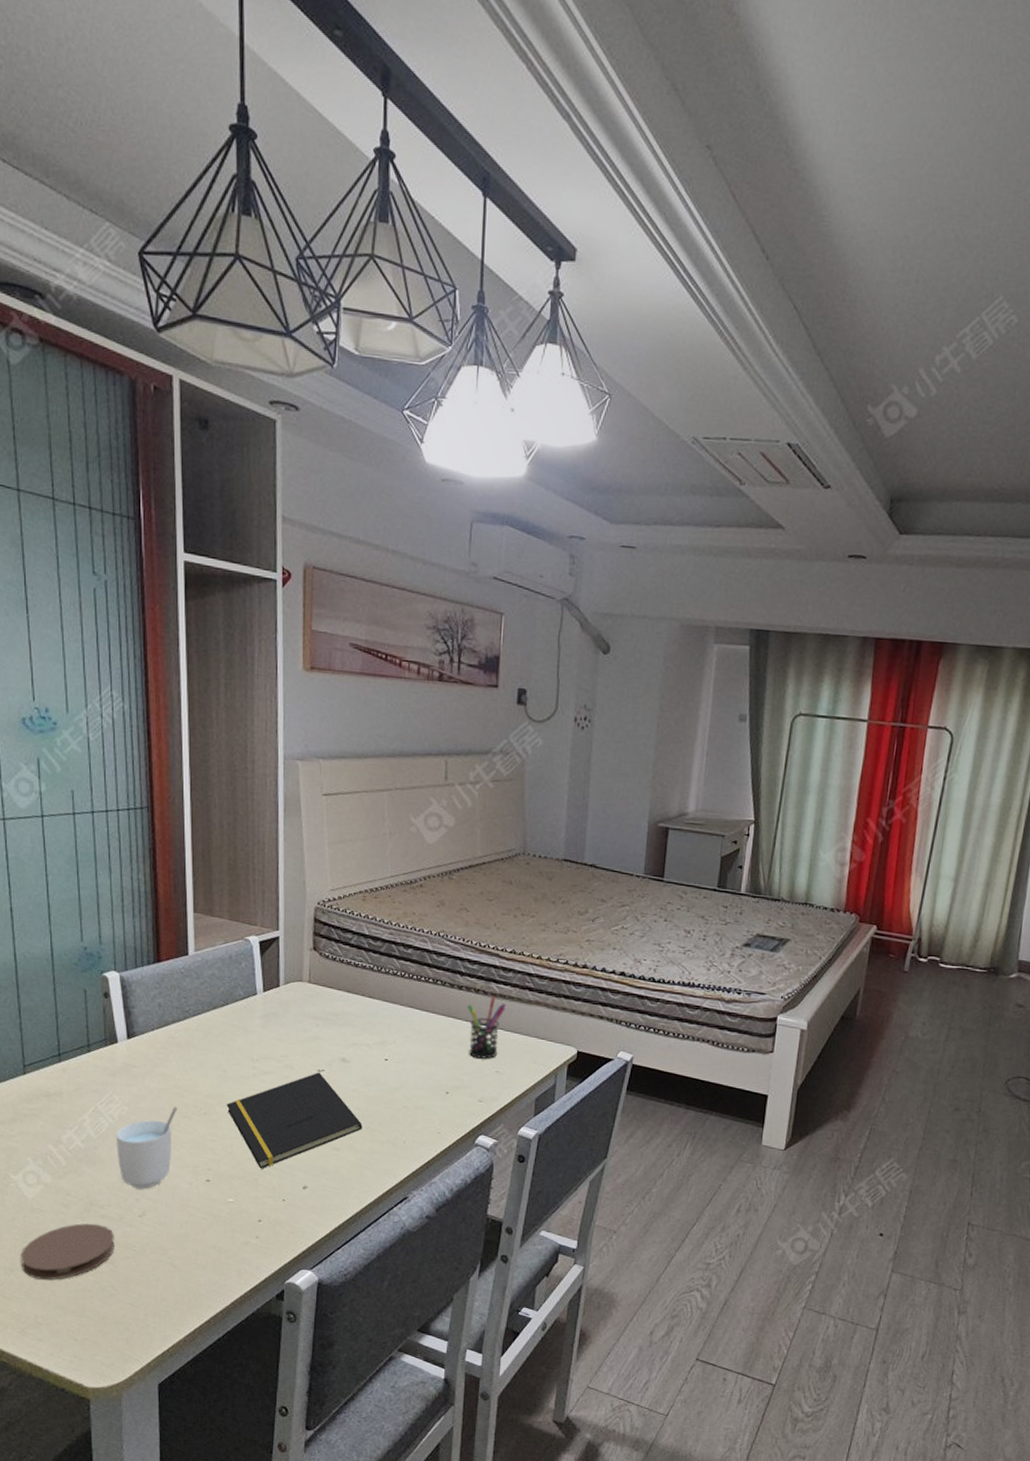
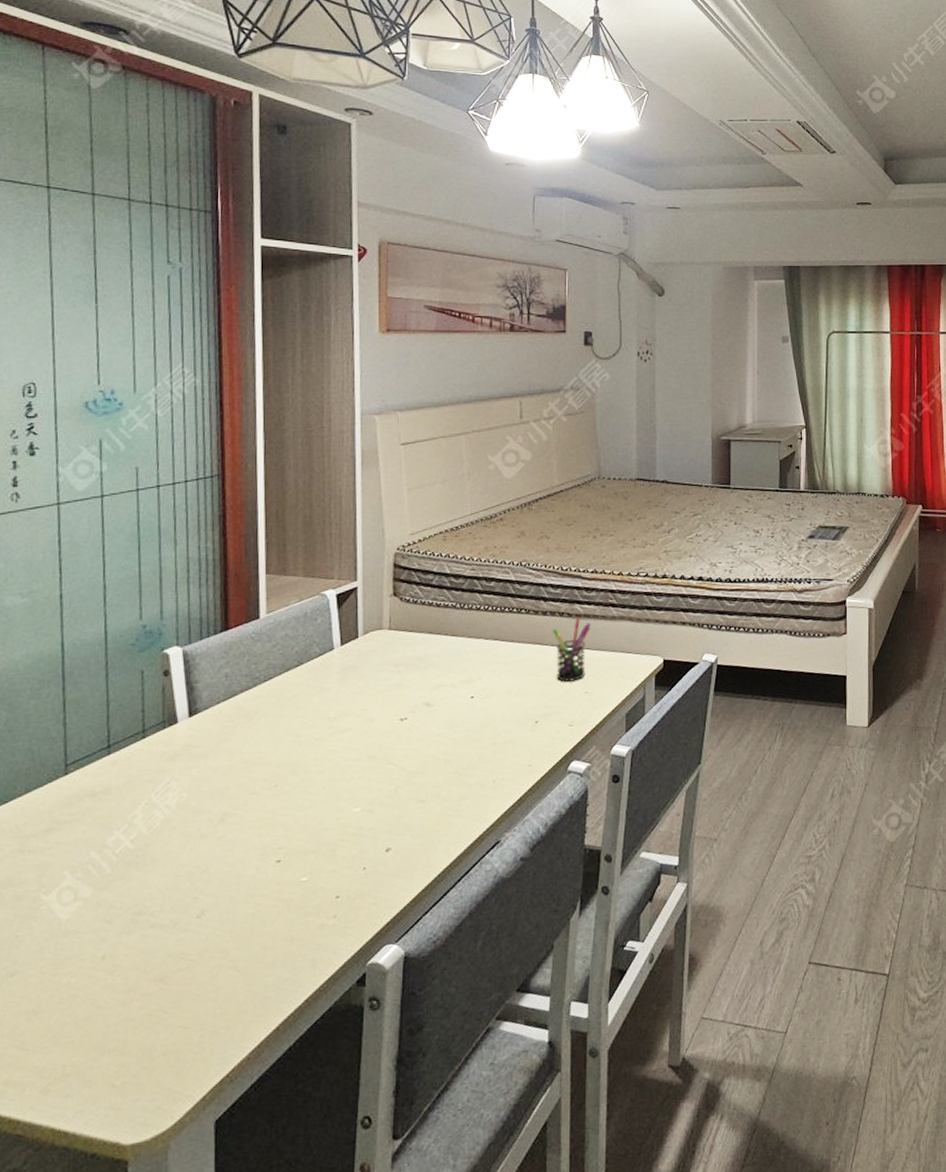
coaster: present [20,1223,114,1280] -> none [48,935,166,1019]
cup: present [116,1106,177,1189] -> none [172,783,245,885]
notepad: present [226,1072,362,1169] -> none [300,721,449,838]

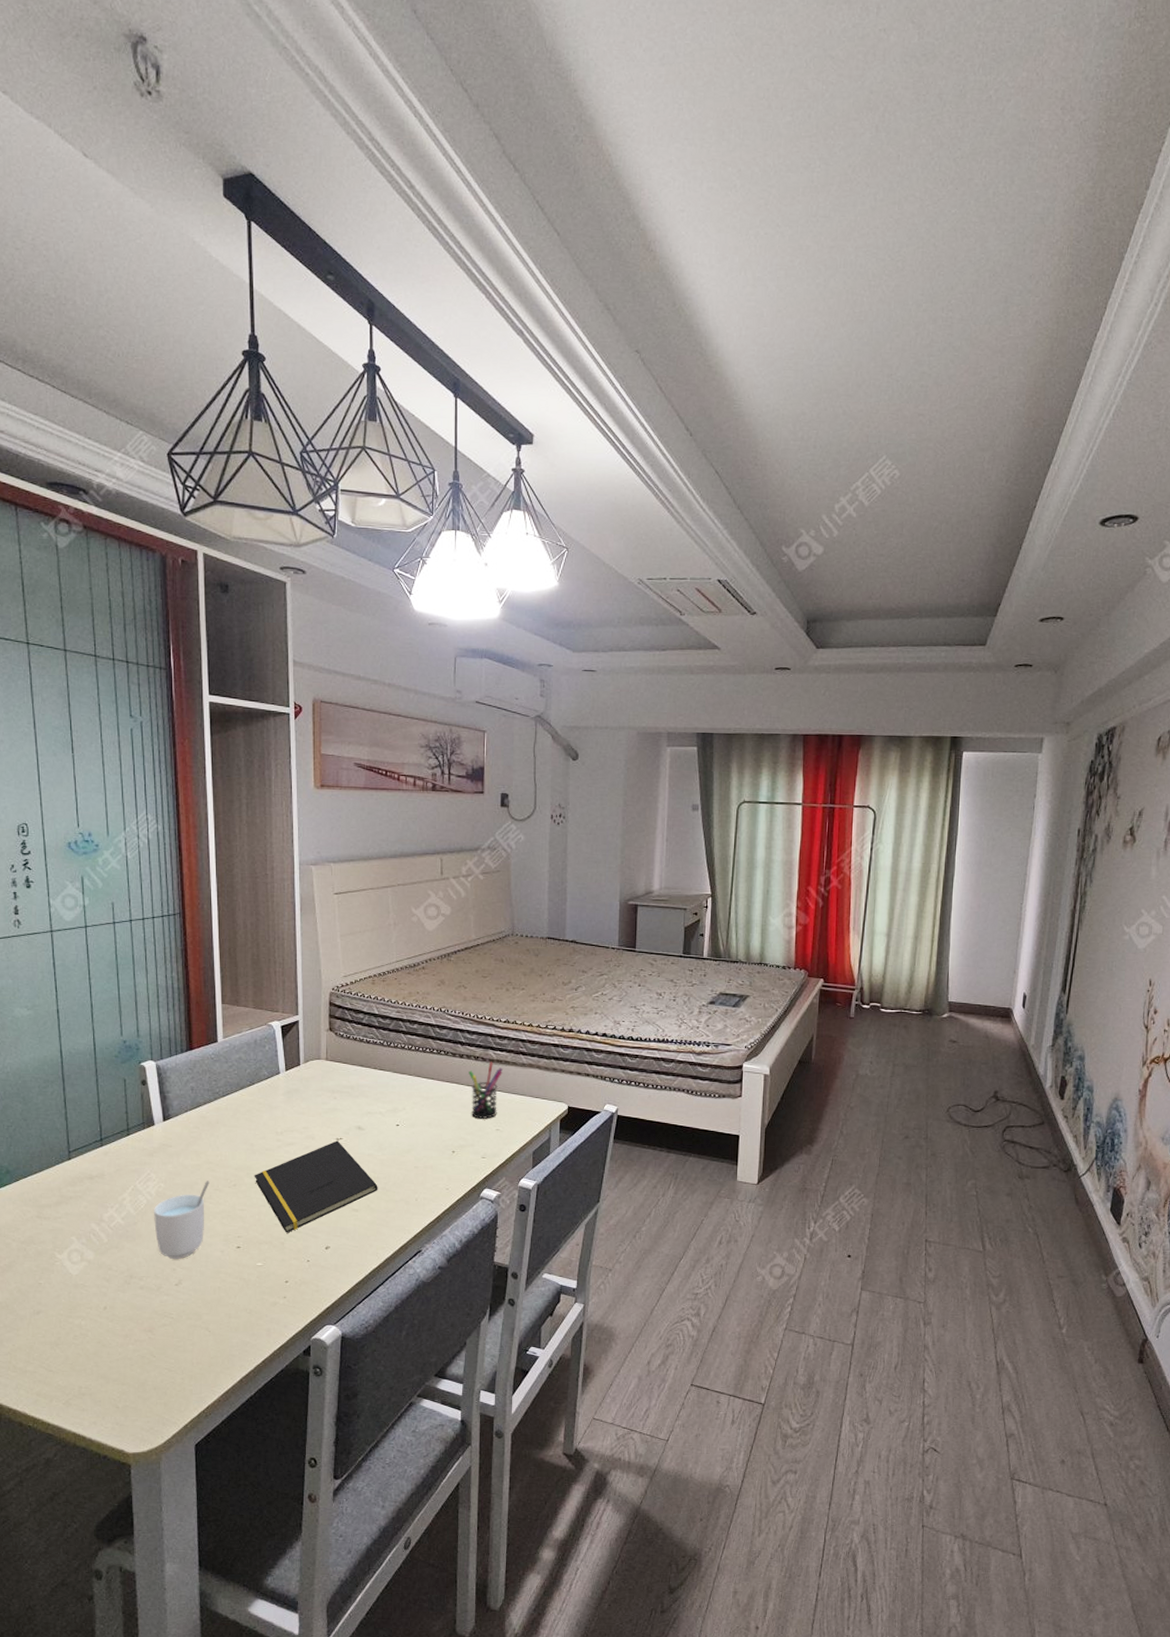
cup: none [172,783,245,885] -> present [154,1181,210,1259]
notepad: none [300,721,449,838] -> present [254,1140,378,1233]

